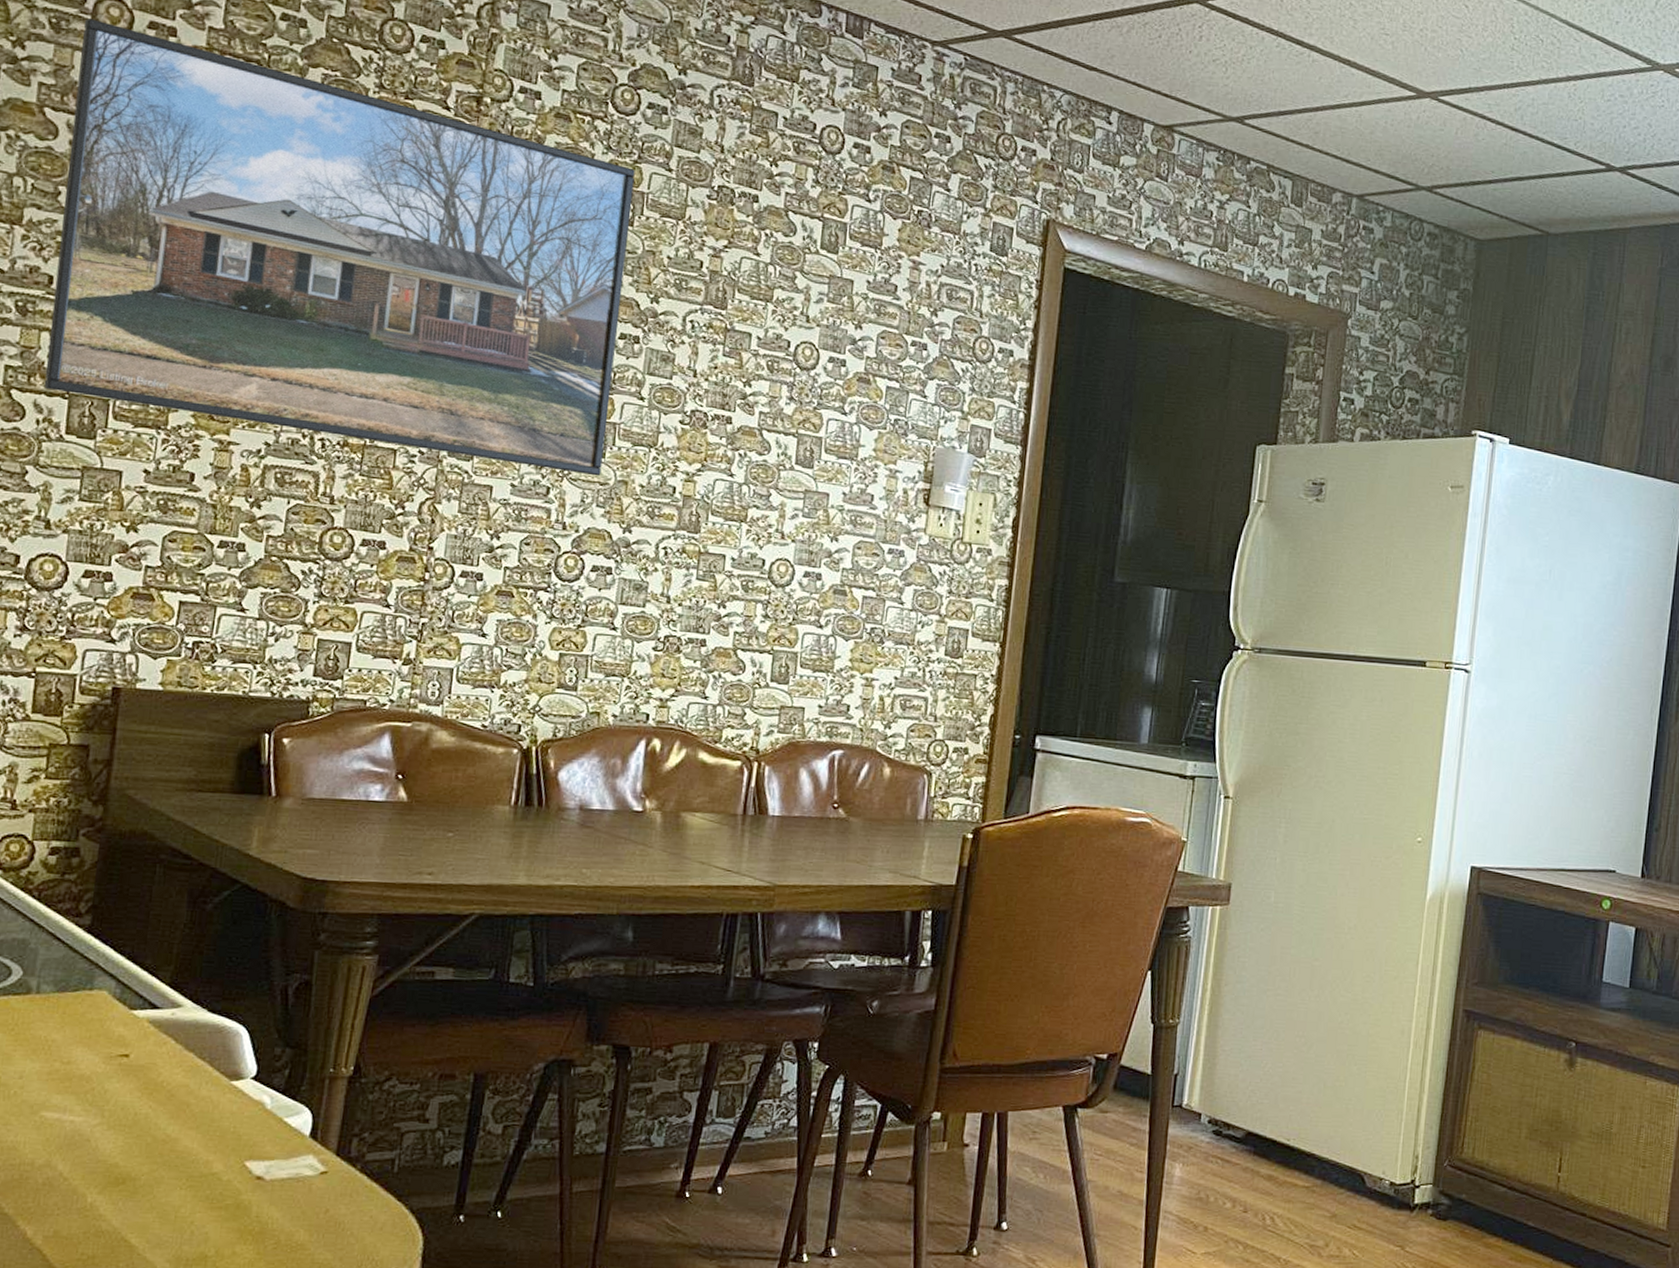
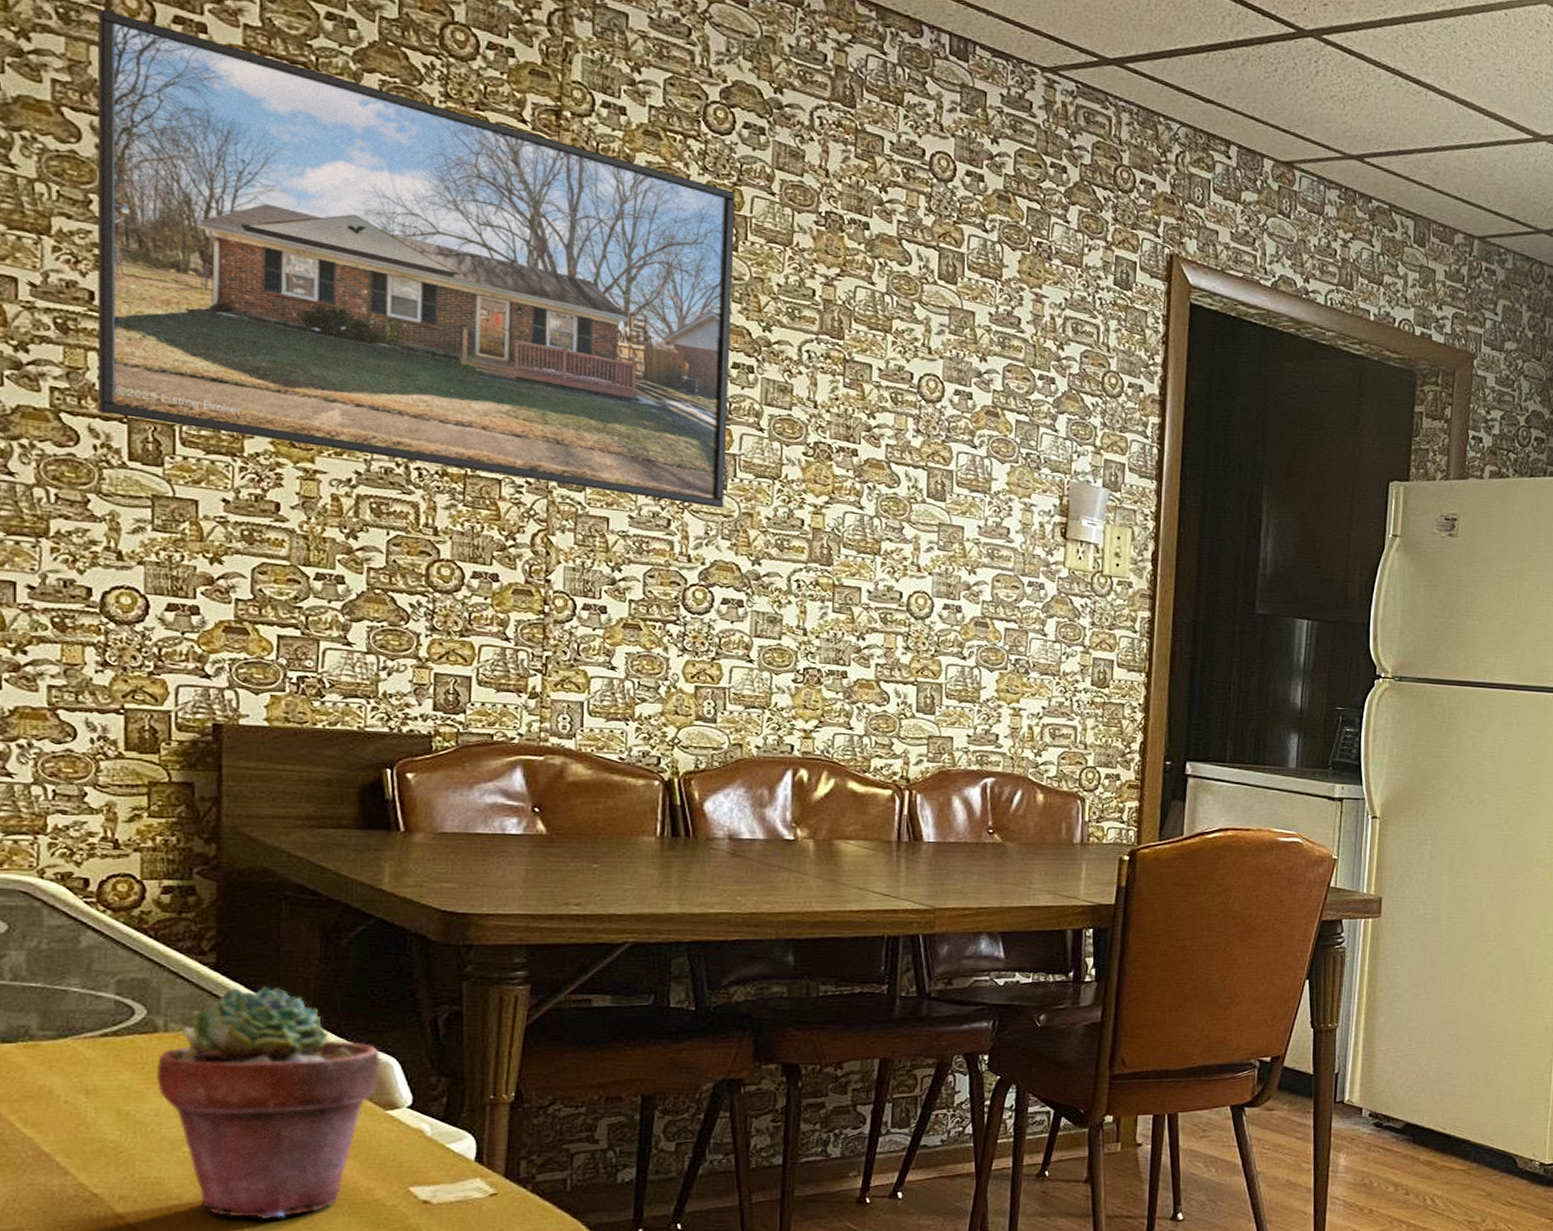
potted succulent: none [23,950,231,1190] -> present [156,986,380,1220]

